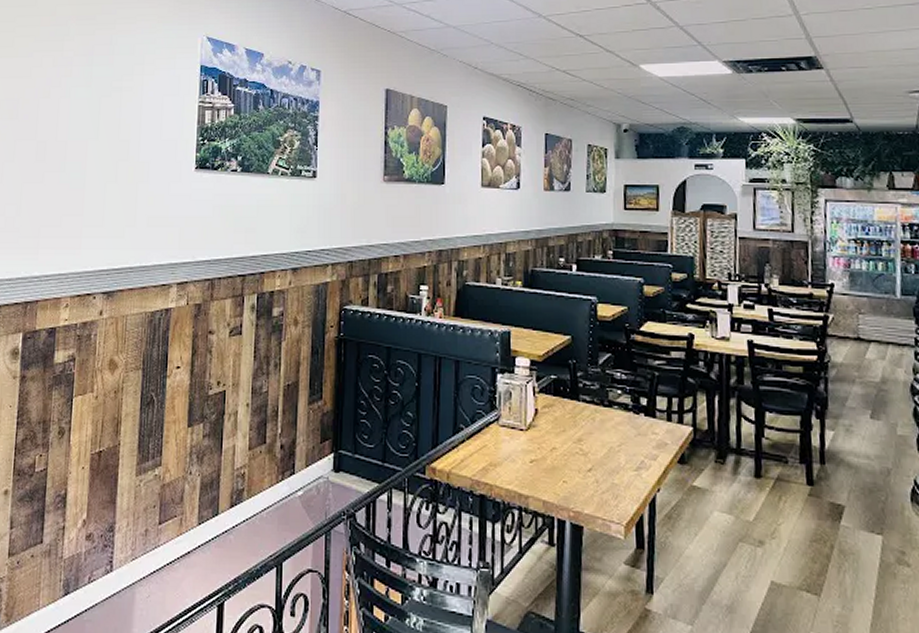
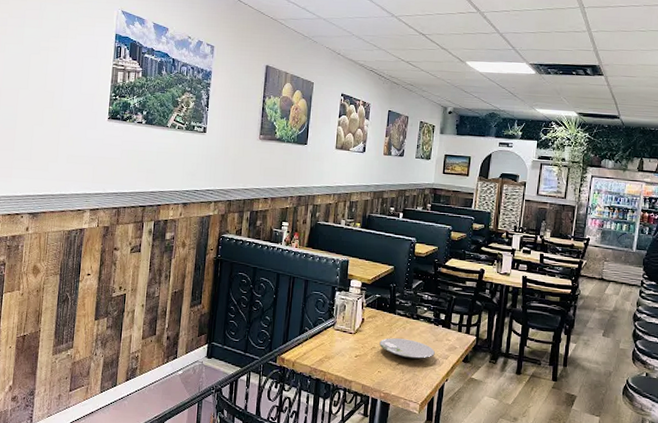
plate: none [561,434,638,463] -> present [379,338,435,359]

